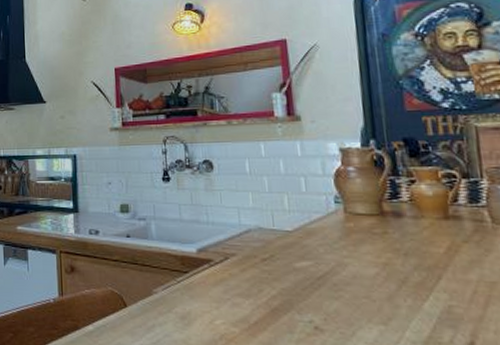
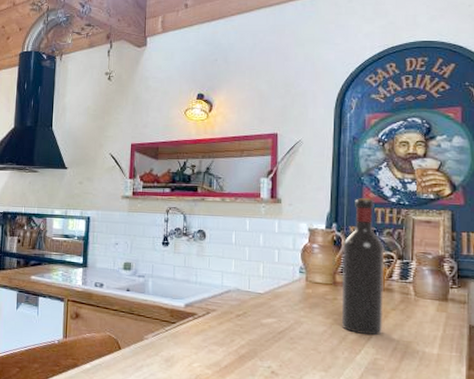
wine bottle: none [387,104,454,277] -> present [341,197,385,336]

